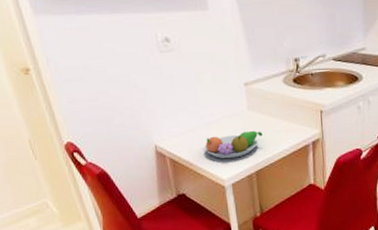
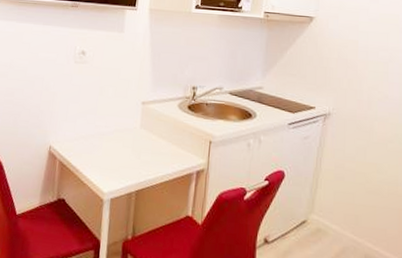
fruit bowl: present [204,130,263,159] -> none [92,147,150,173]

